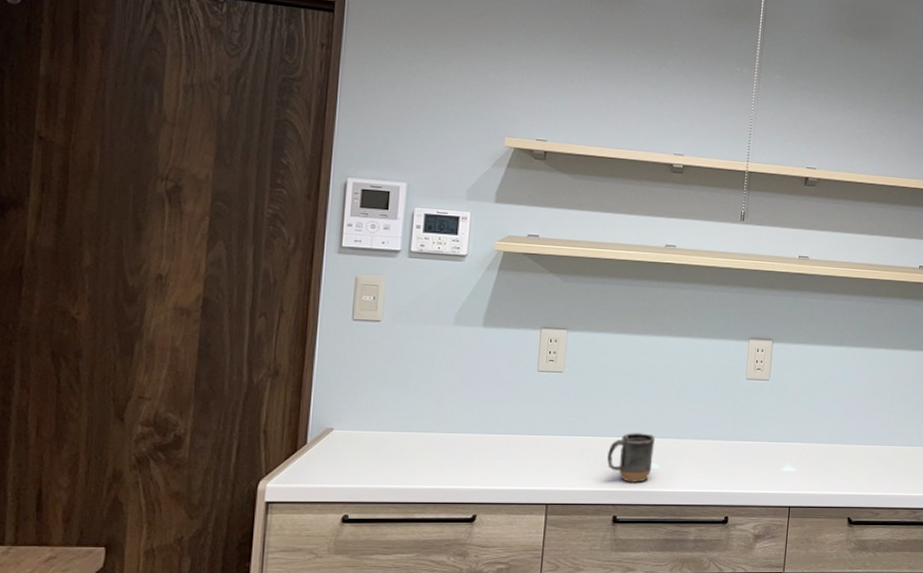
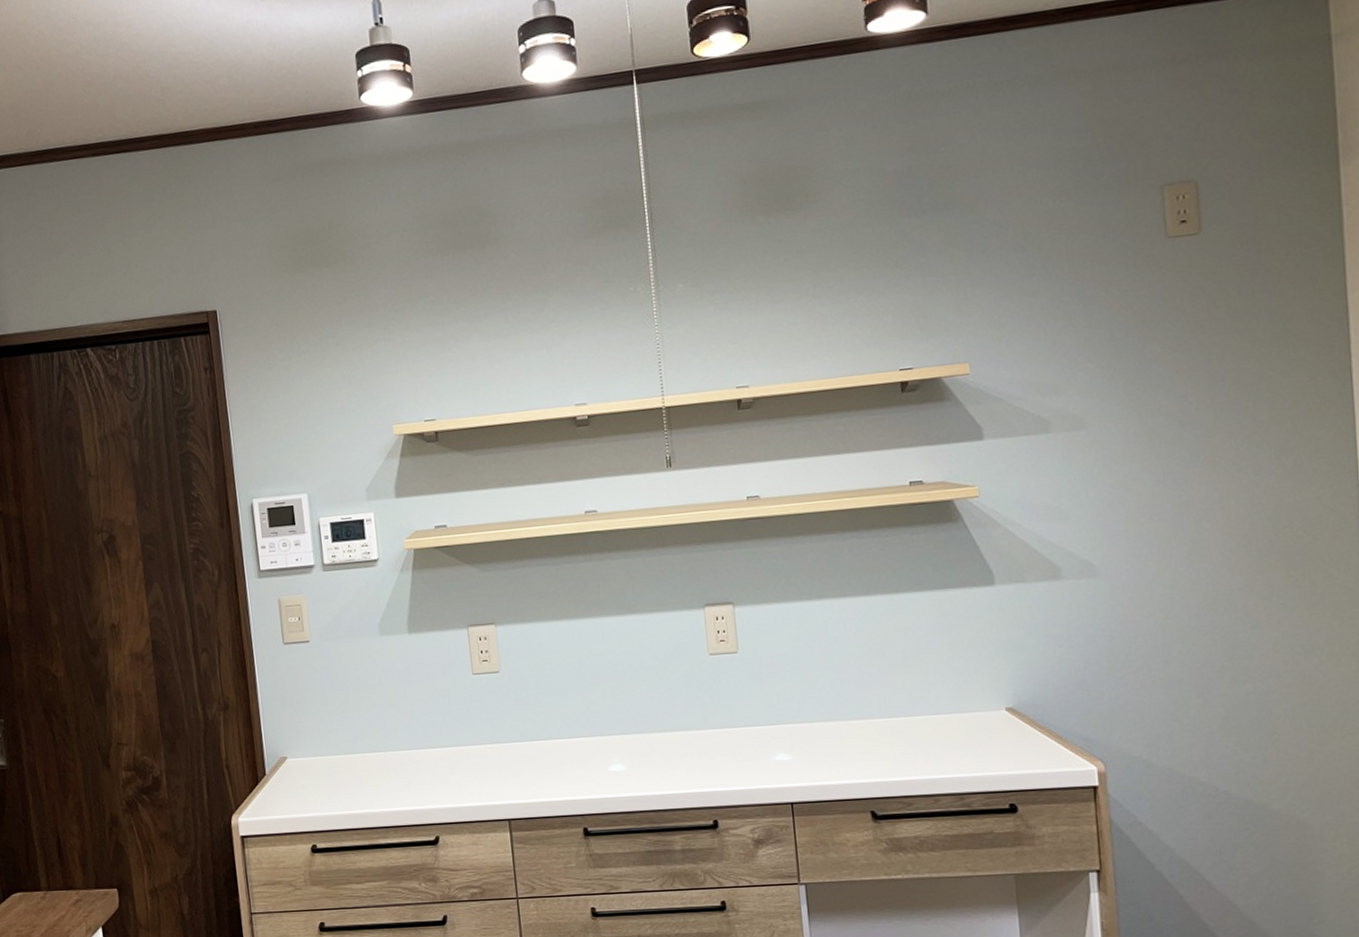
mug: present [607,433,656,483] -> none [564,731,618,789]

